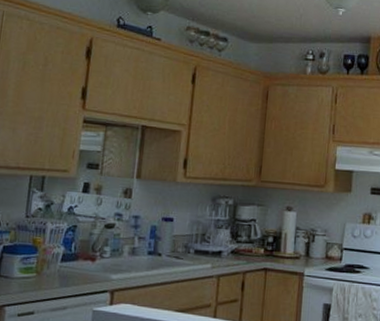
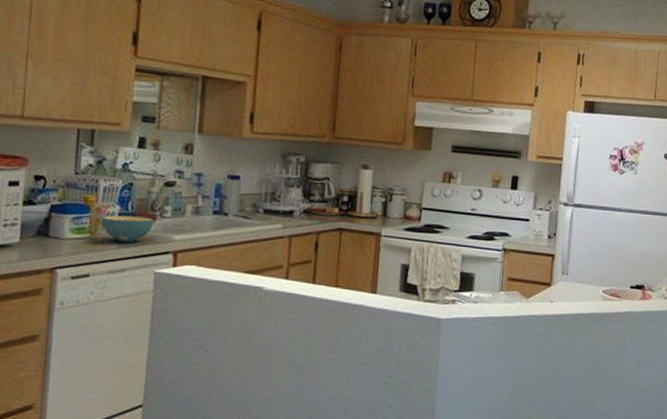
cereal bowl: none [47,255,94,282] -> present [101,215,154,243]

